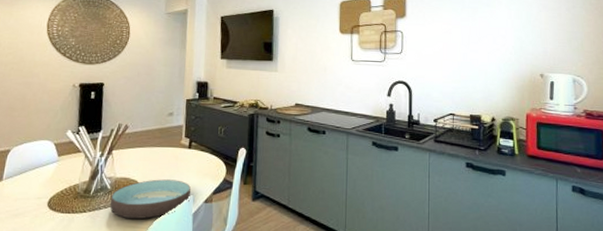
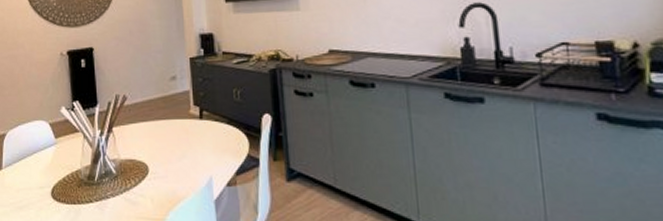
bowl: present [110,179,191,220] -> none [117,159,210,210]

